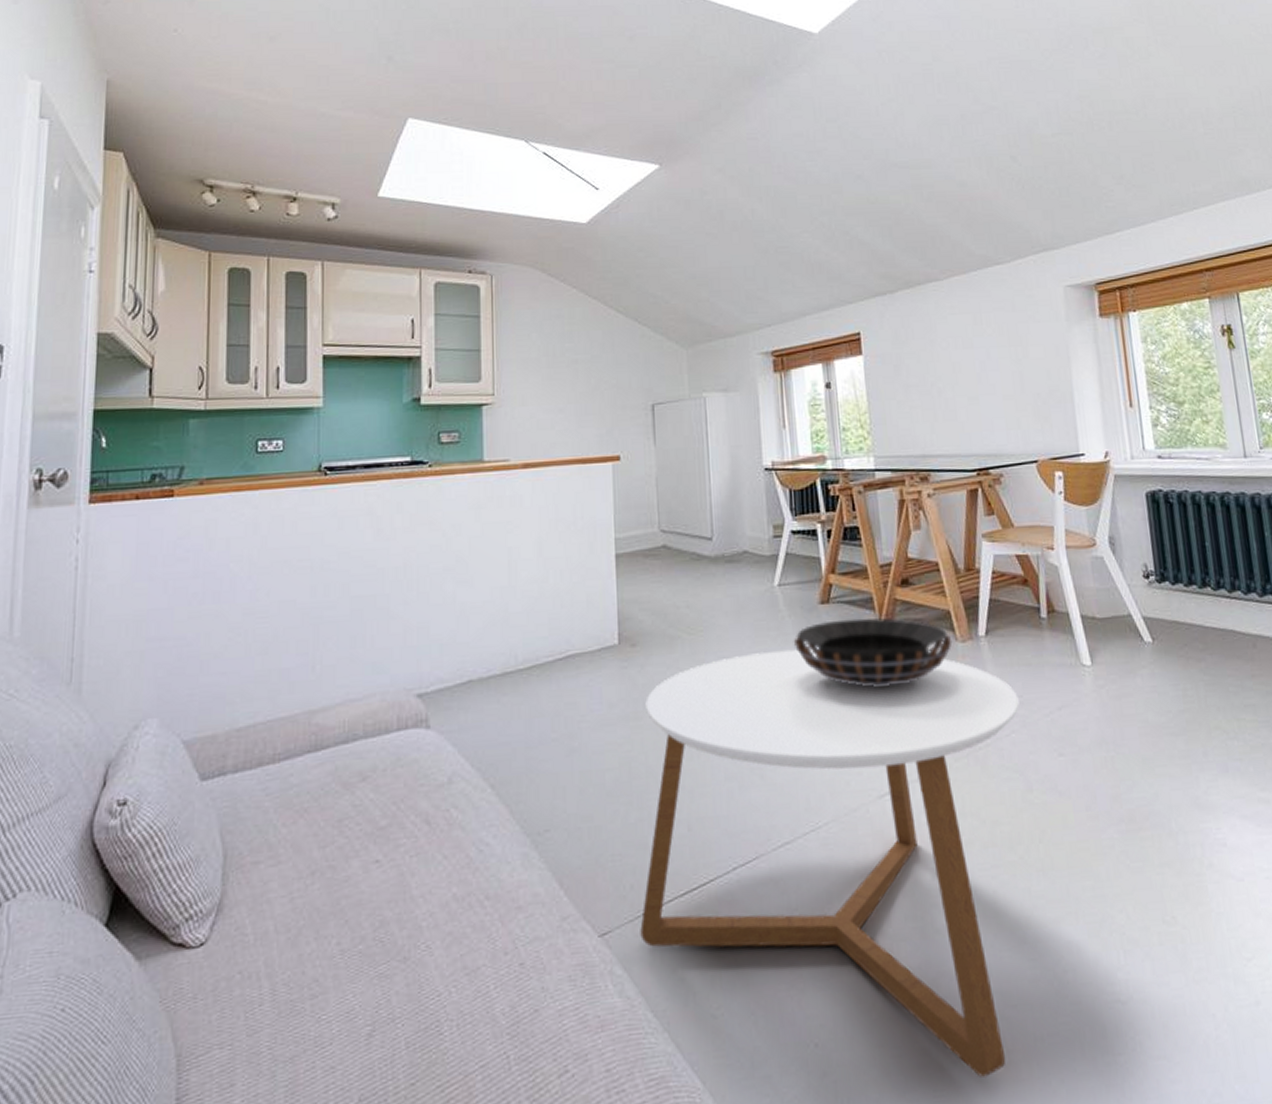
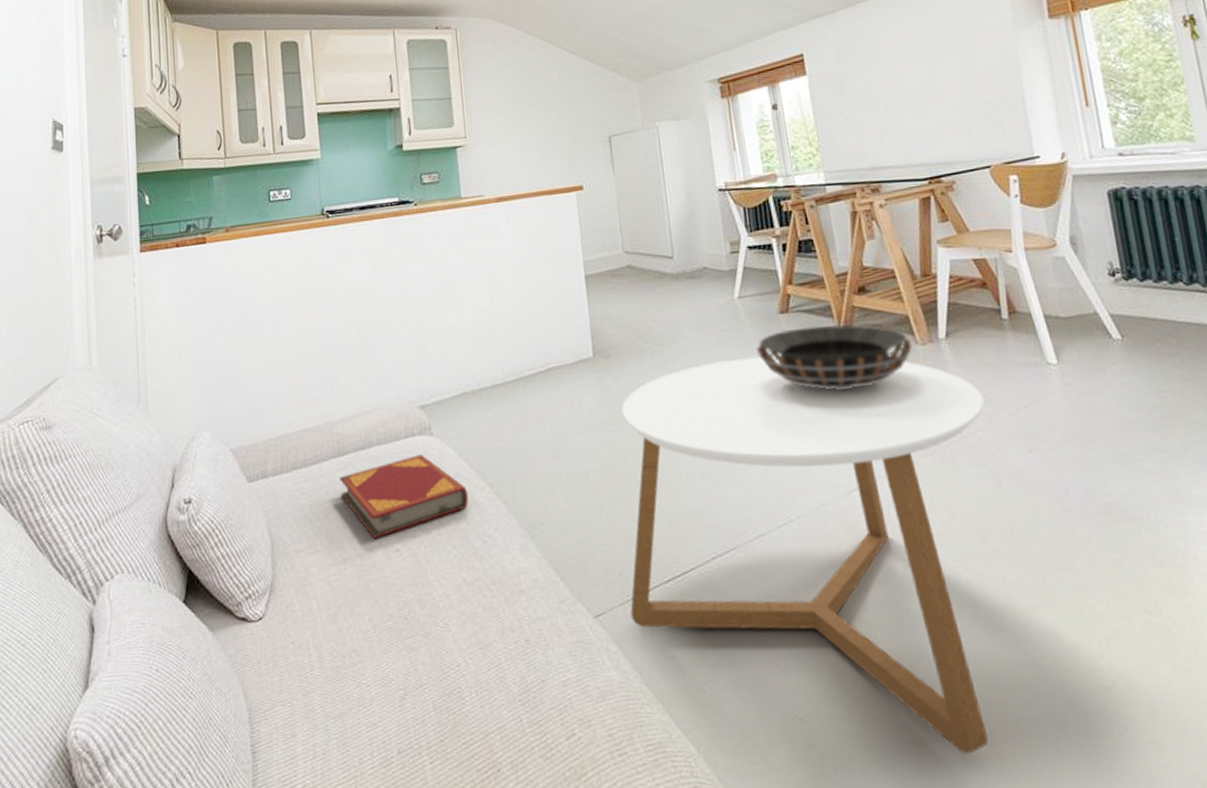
hardback book: none [314,750,465,848] -> present [339,454,468,539]

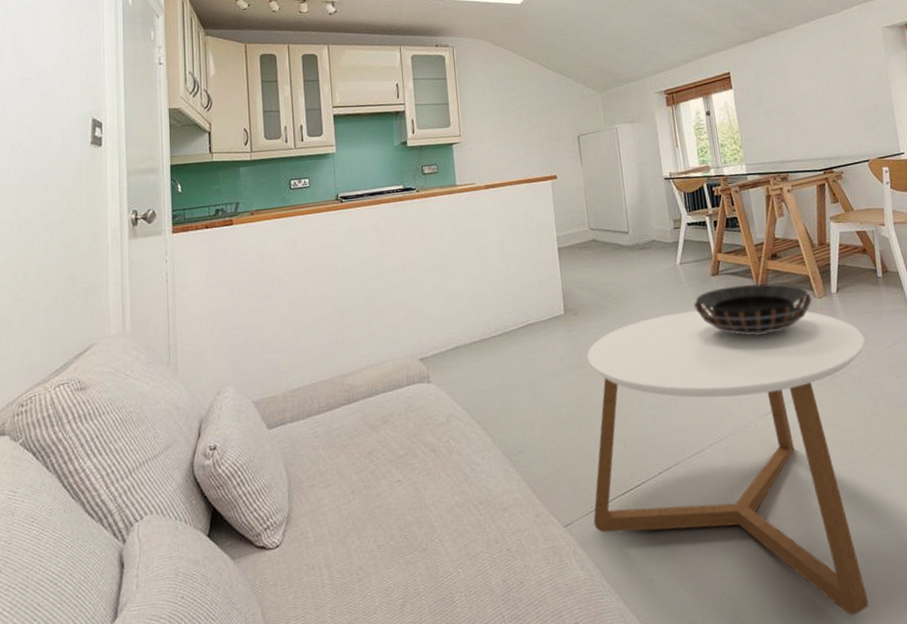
hardback book: present [339,454,468,539] -> none [349,399,460,472]

